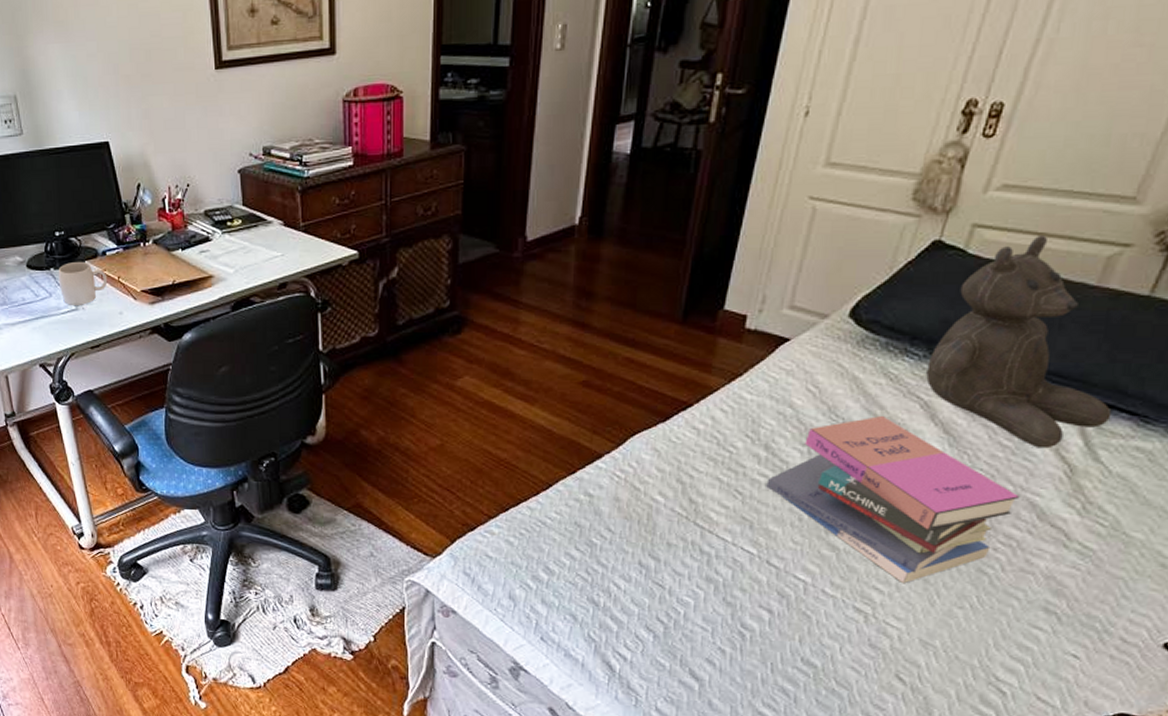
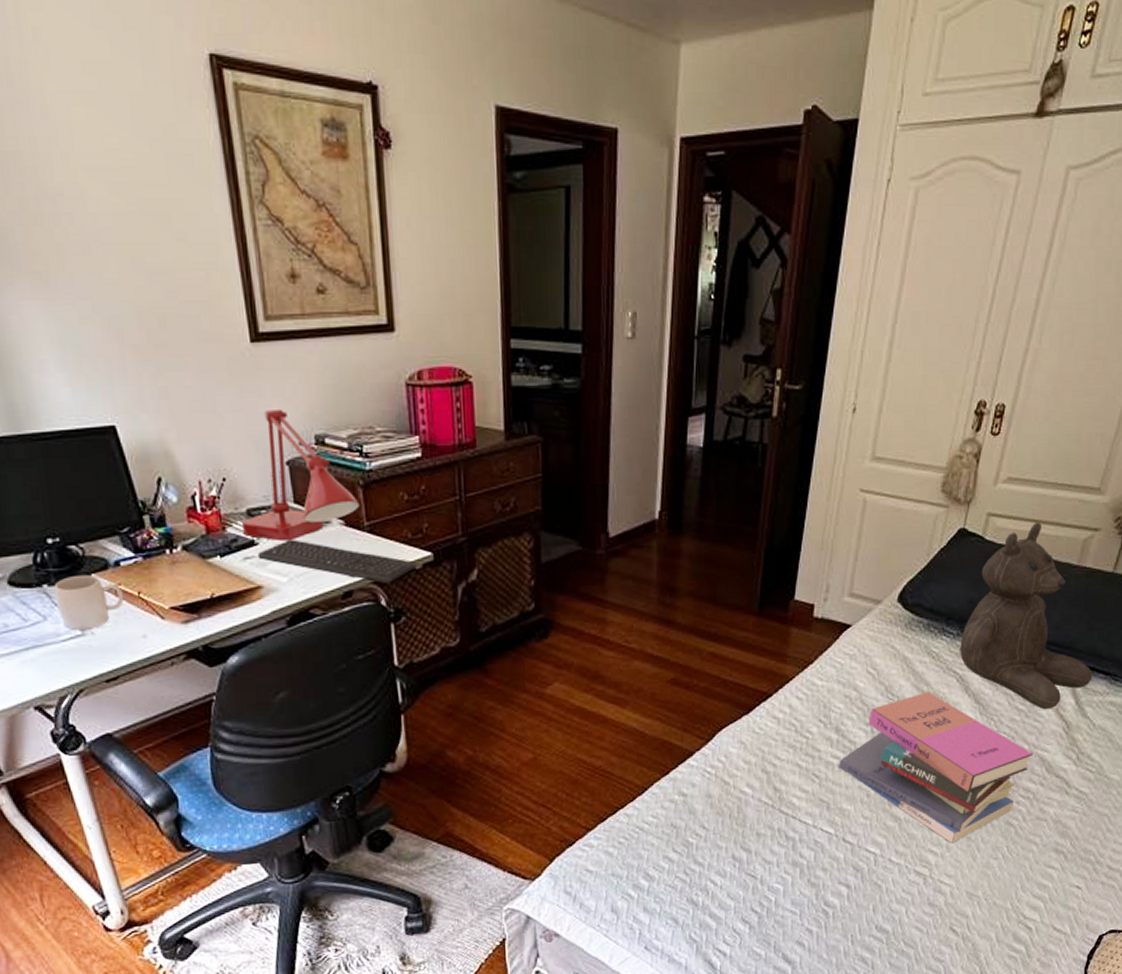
desk lamp: none [199,125,297,238] -> present [241,408,360,542]
computer keyboard: none [211,237,343,277] -> present [257,539,416,583]

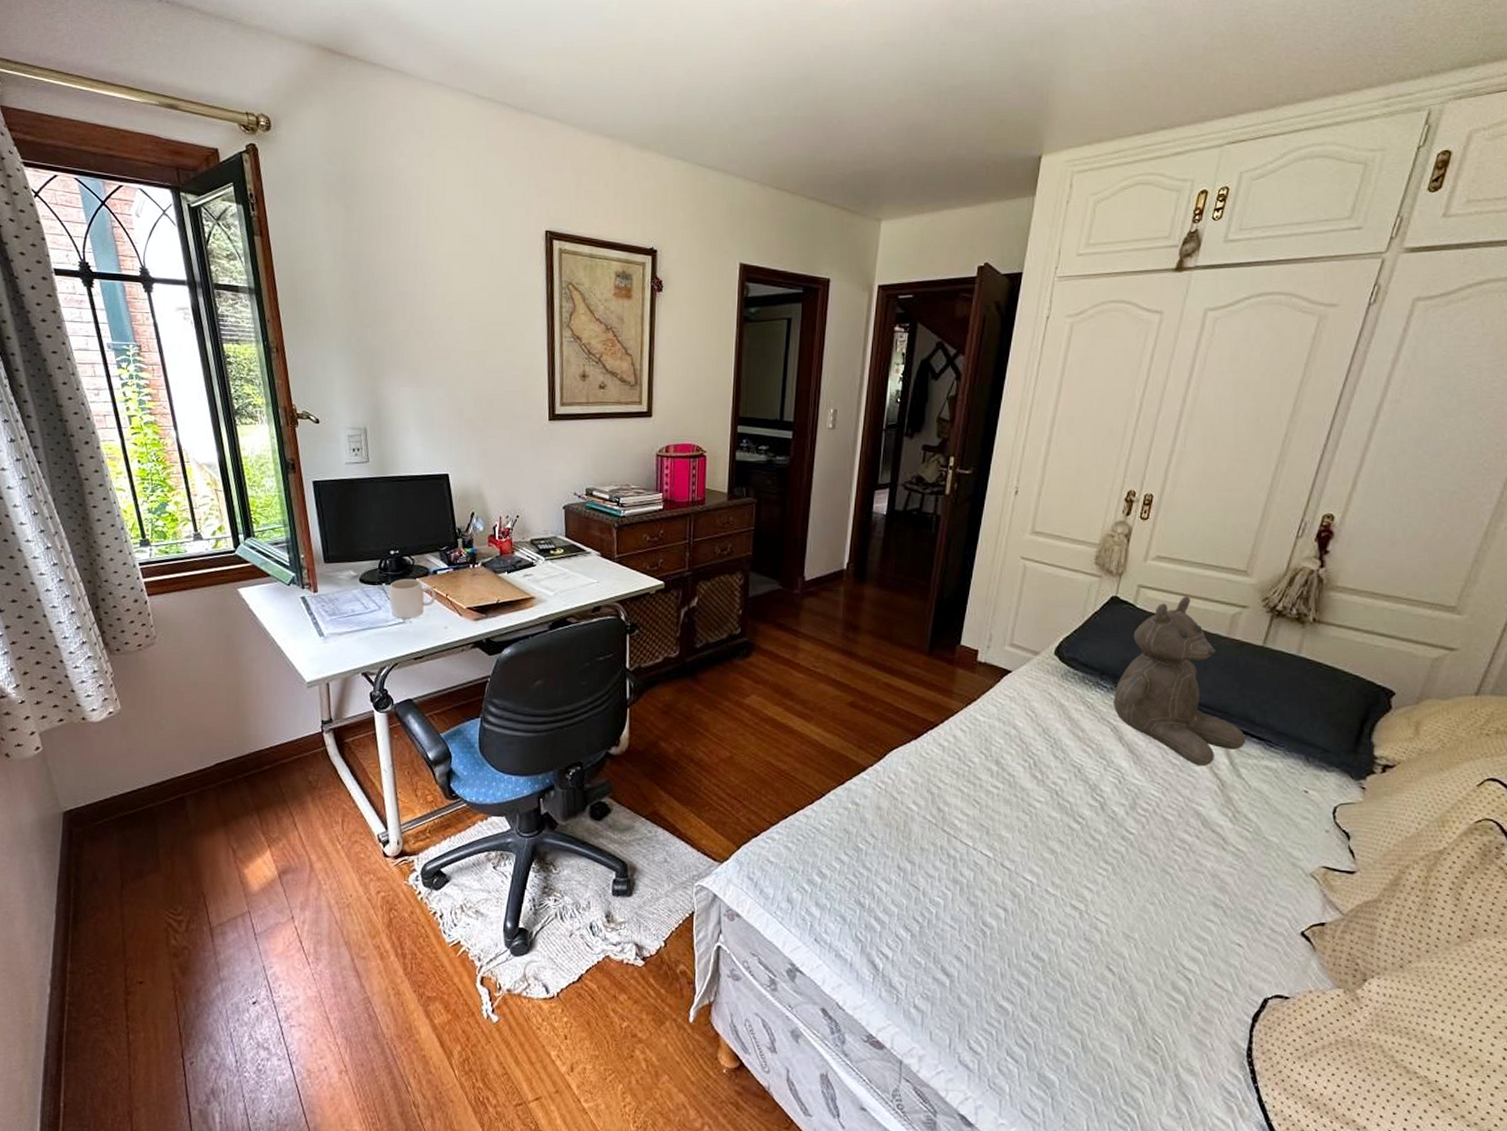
desk lamp: present [241,408,360,542] -> none [525,468,613,565]
computer keyboard: present [257,539,416,583] -> none [534,564,651,603]
books: present [839,692,1034,844] -> none [998,737,1188,883]

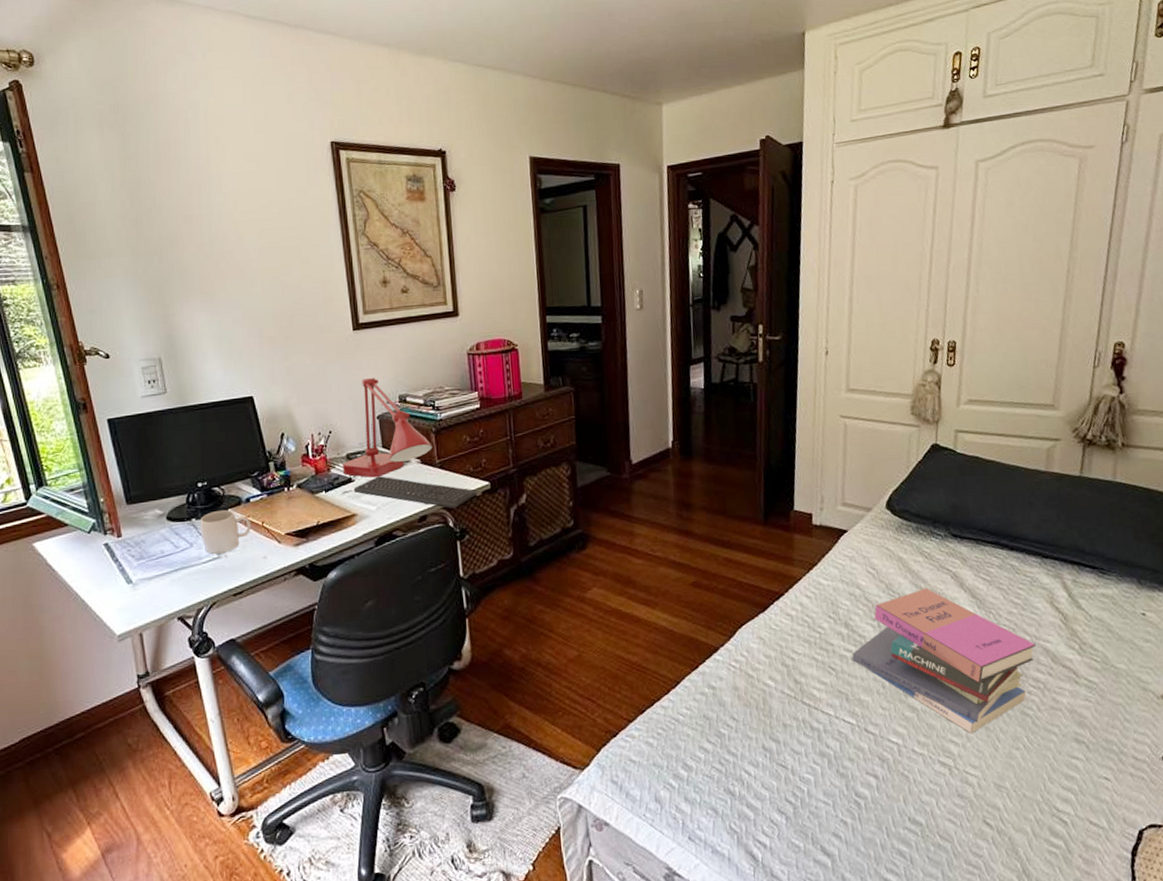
desk lamp: none [525,468,613,565] -> present [342,377,433,478]
computer keyboard: none [534,564,651,603] -> present [353,476,477,508]
books: none [998,737,1188,883] -> present [852,588,1037,734]
teddy bear: present [1114,595,1246,767] -> none [948,435,1080,603]

